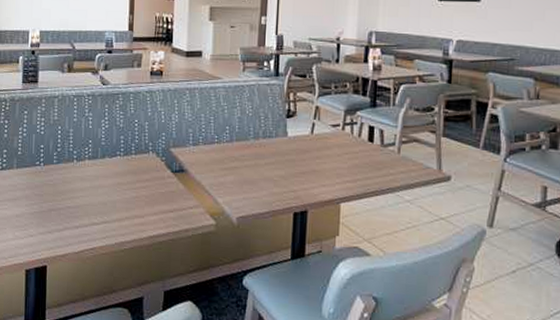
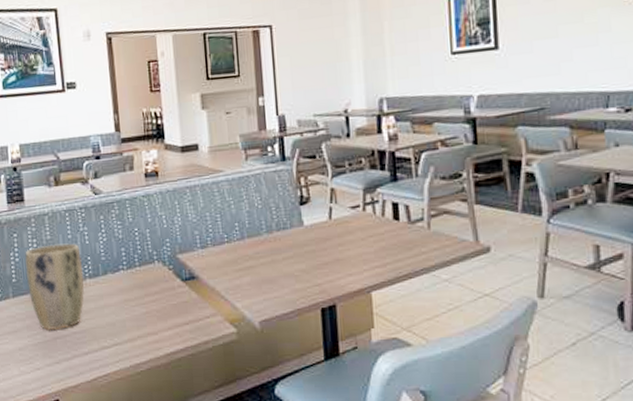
plant pot: none [31,124,84,203] -> present [25,243,85,331]

